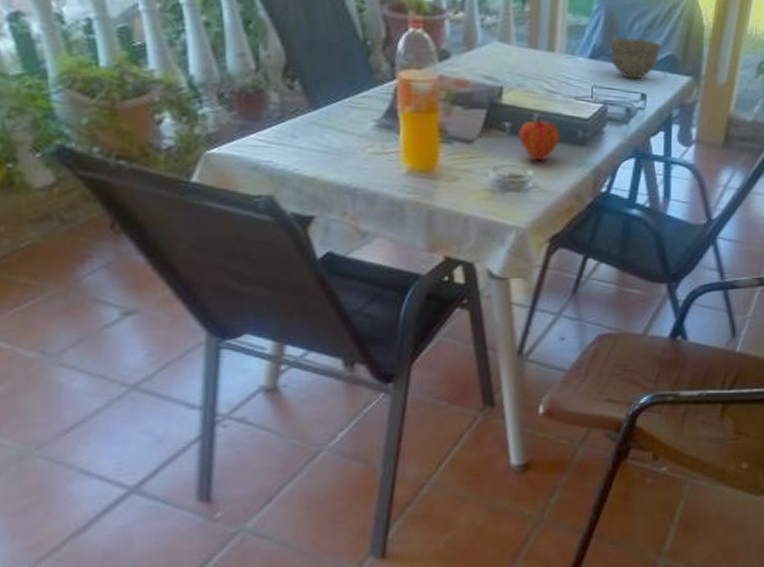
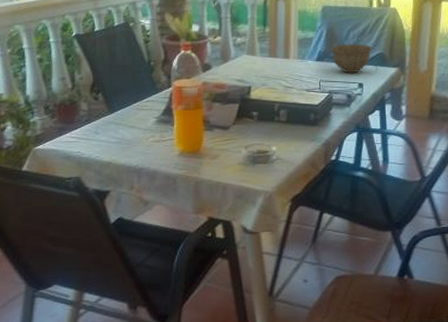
fruit: present [519,116,560,161] -> none [264,106,297,139]

